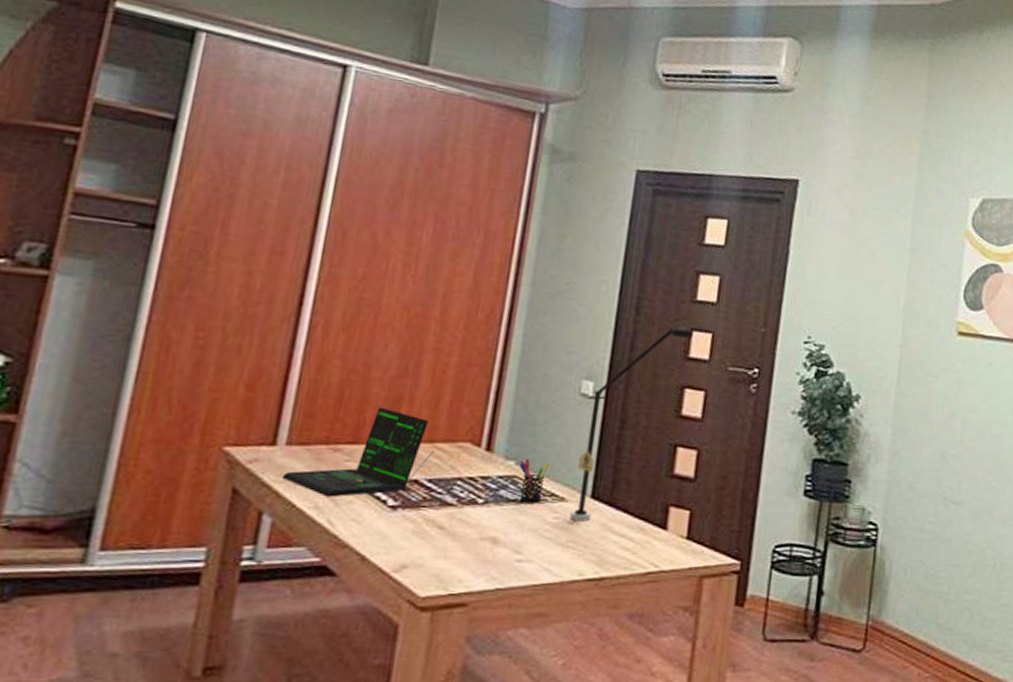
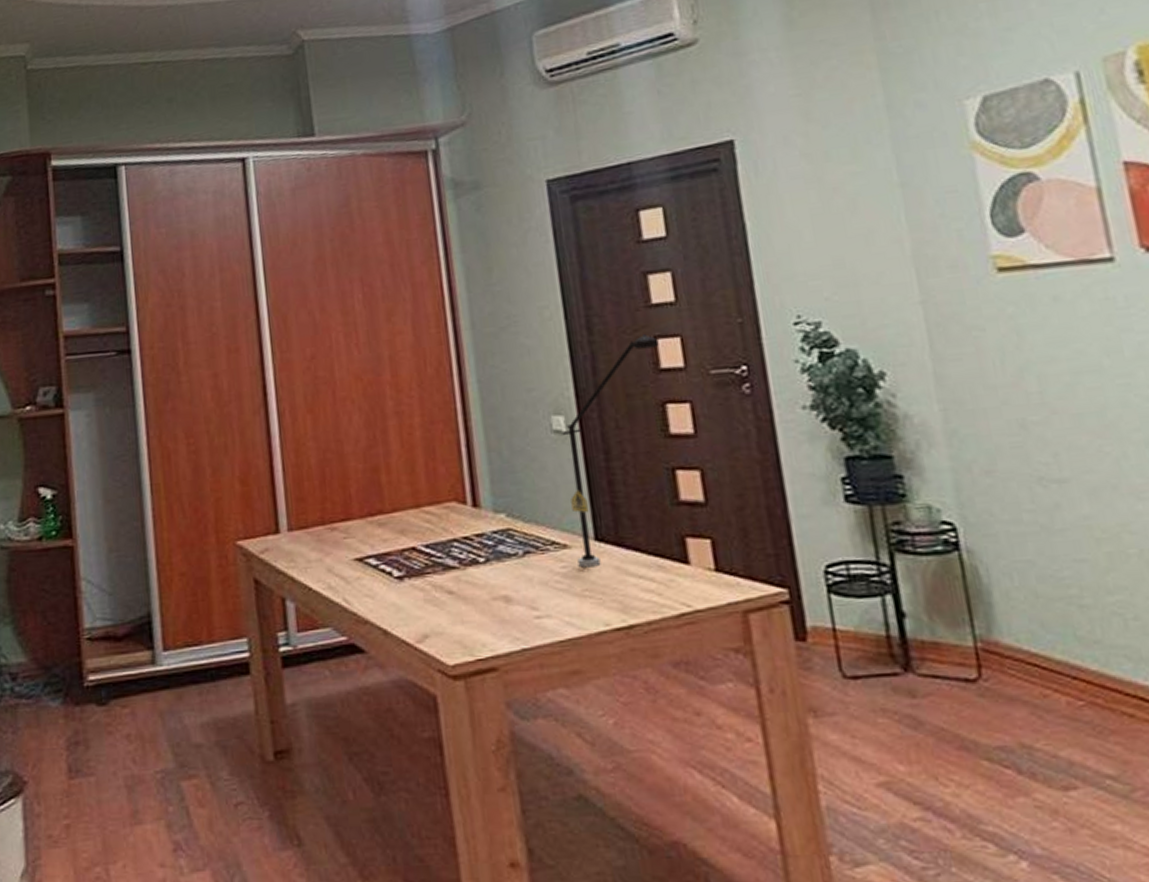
laptop: present [281,407,436,497] -> none [292,480,425,576]
pen holder: present [519,458,550,503] -> none [510,508,543,555]

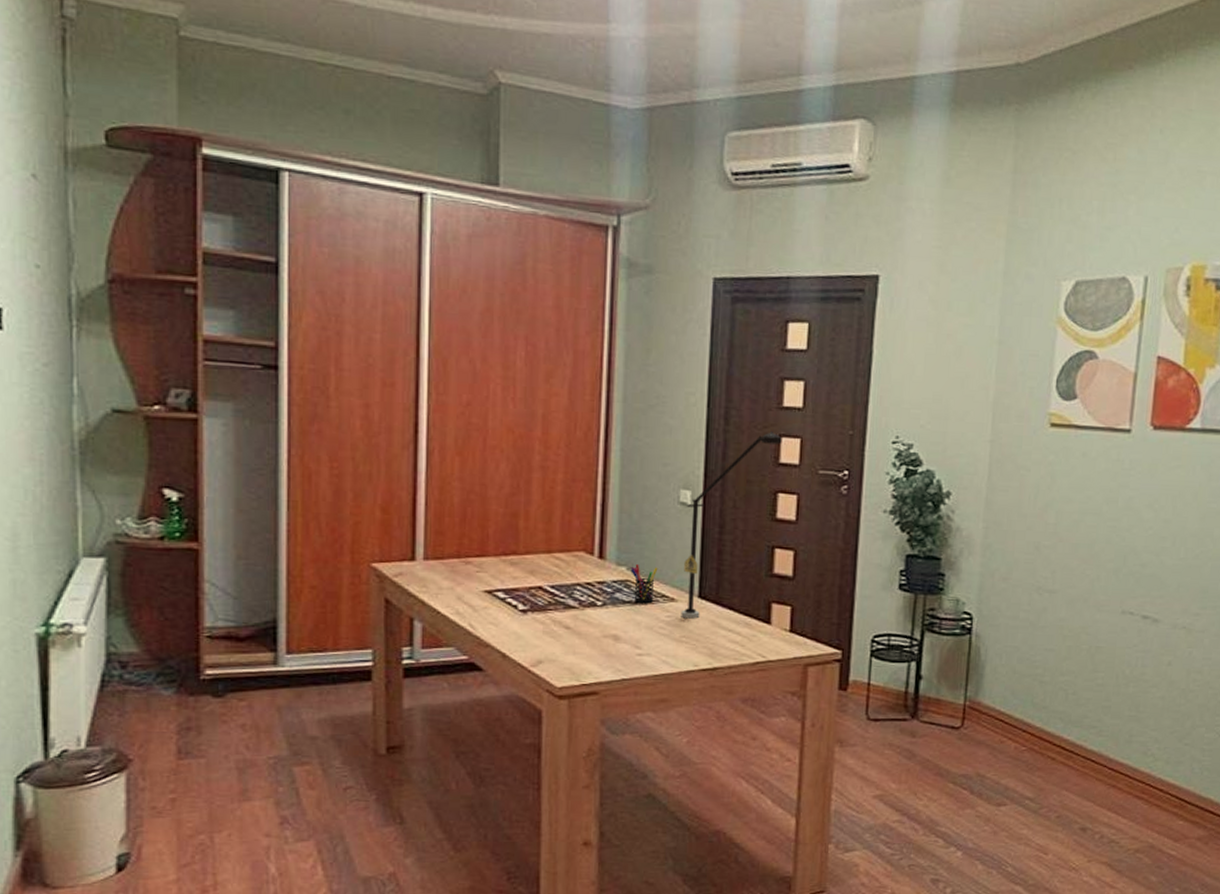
pen holder: none [510,508,543,555] -> present [630,563,658,604]

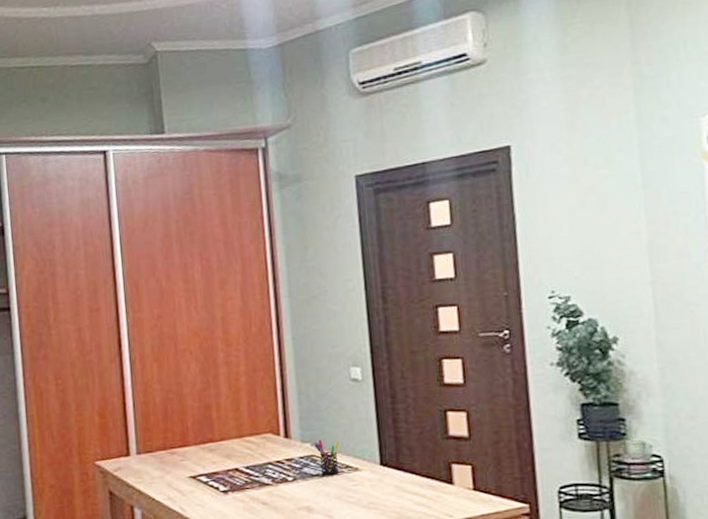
desk lamp: present [681,432,782,619] -> none [358,304,440,486]

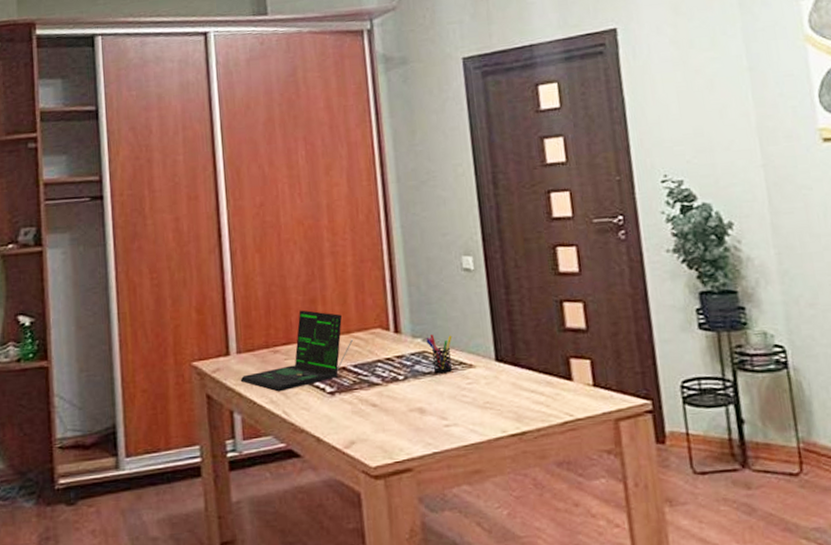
laptop: none [140,415,246,490] -> present [240,310,354,392]

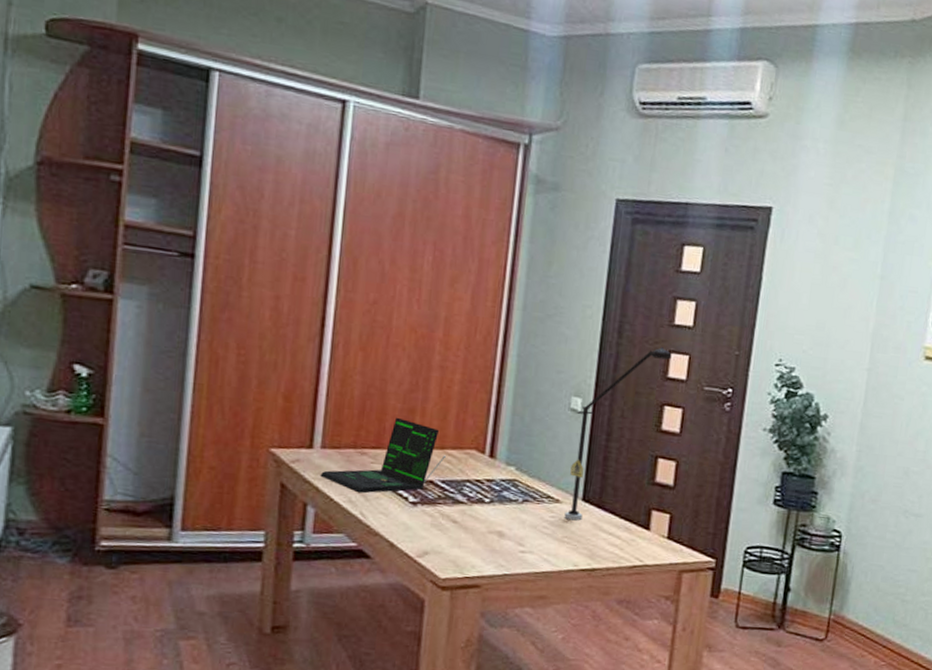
pen holder: present [426,334,452,374] -> none [519,464,546,503]
desk lamp: none [470,189,552,384] -> present [564,347,672,521]

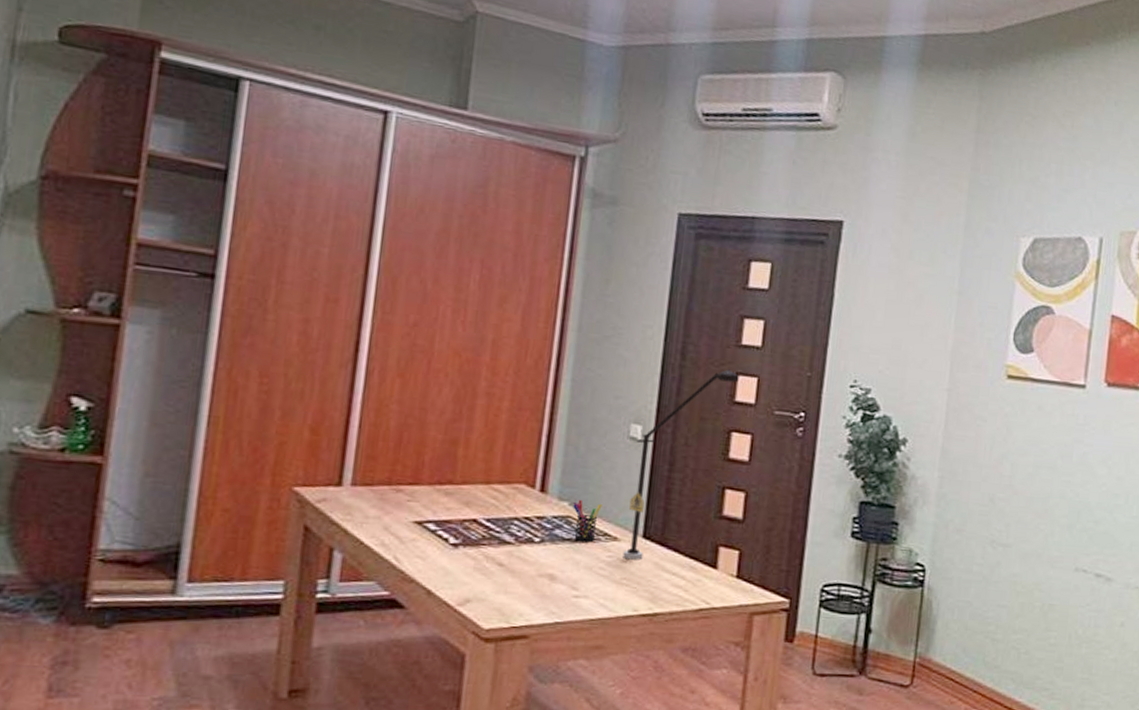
laptop: present [320,417,447,493] -> none [349,449,493,535]
pen holder: none [519,464,546,503] -> present [573,499,602,542]

